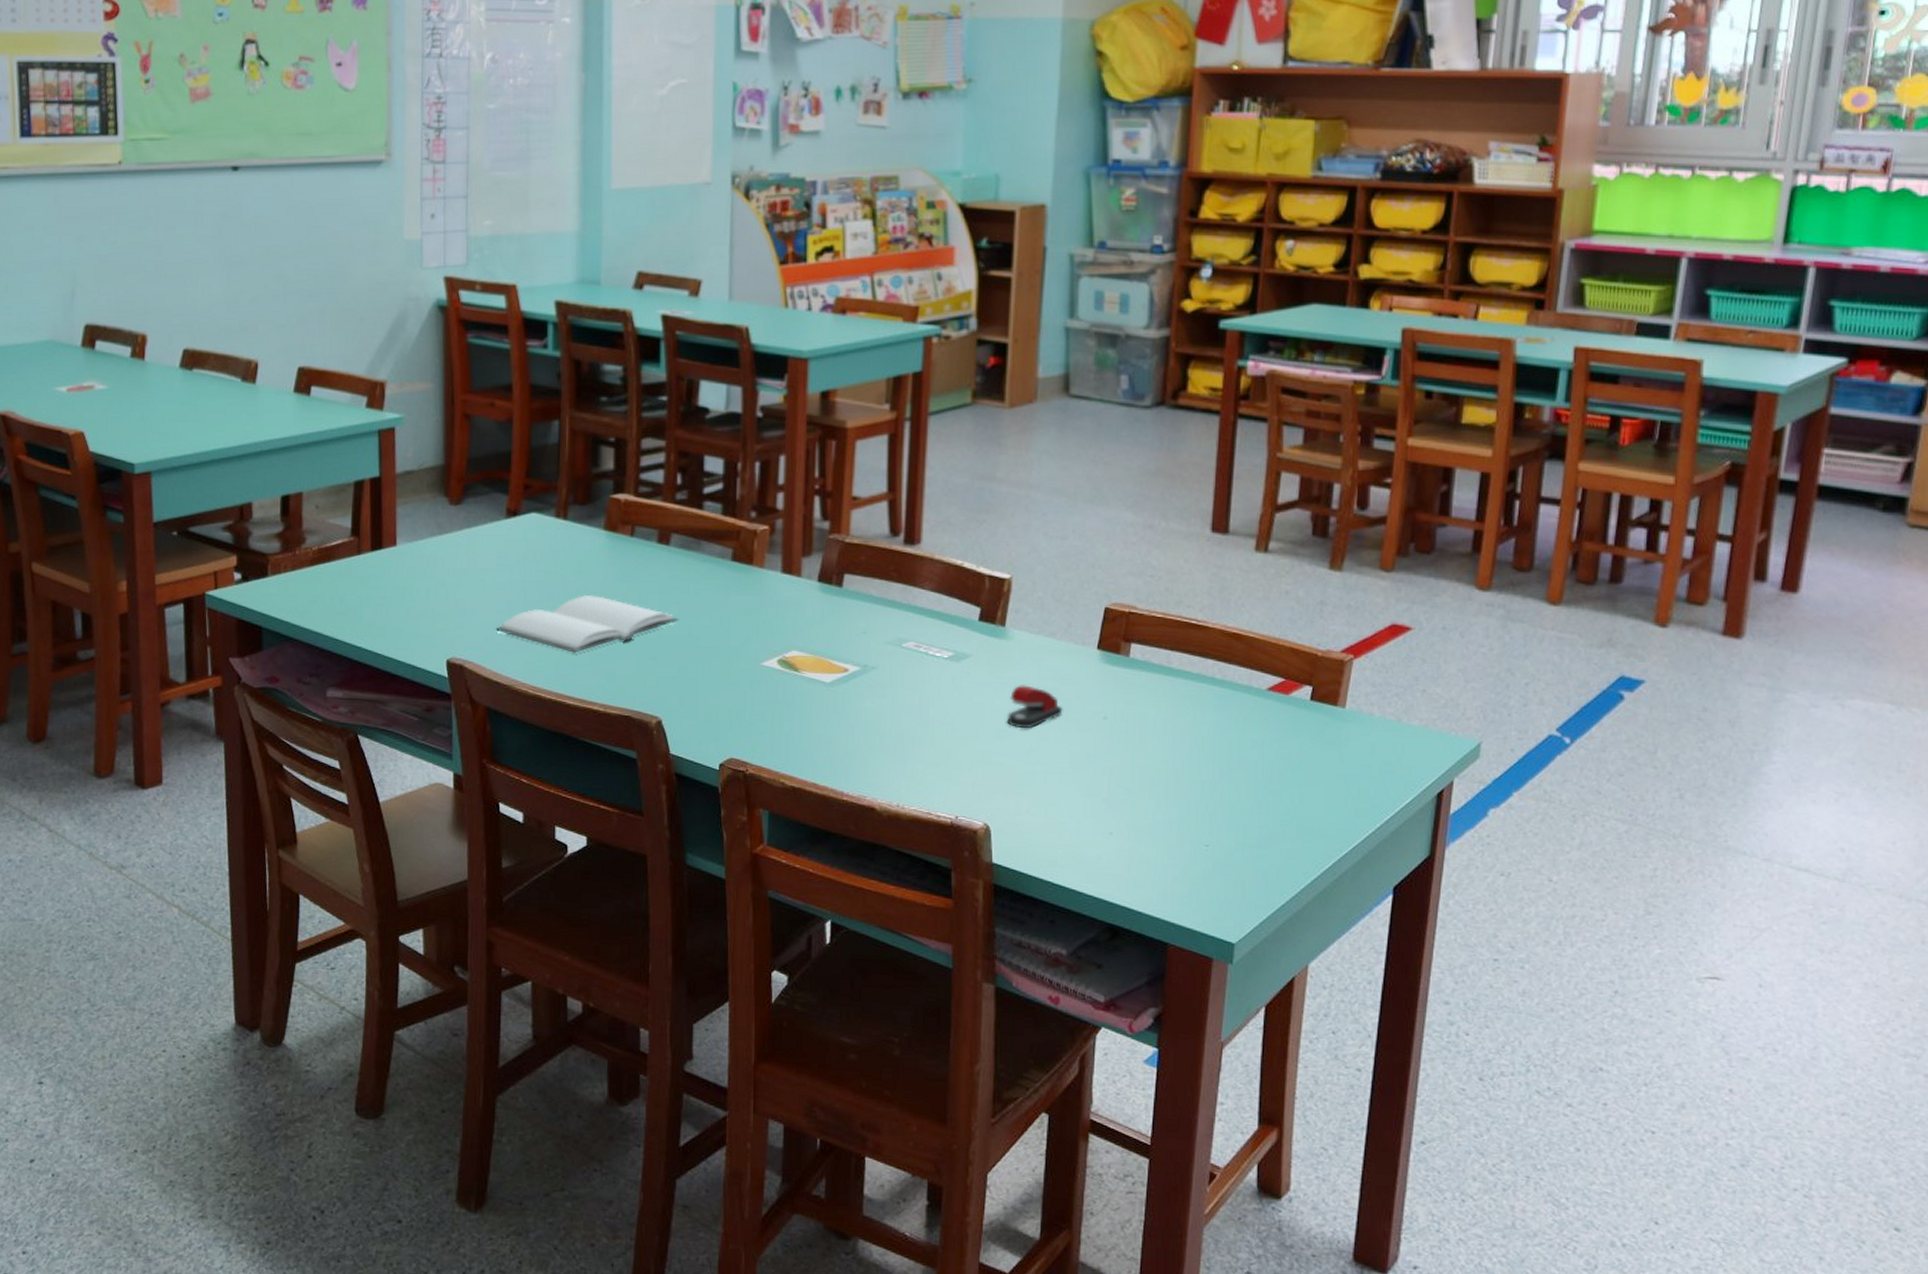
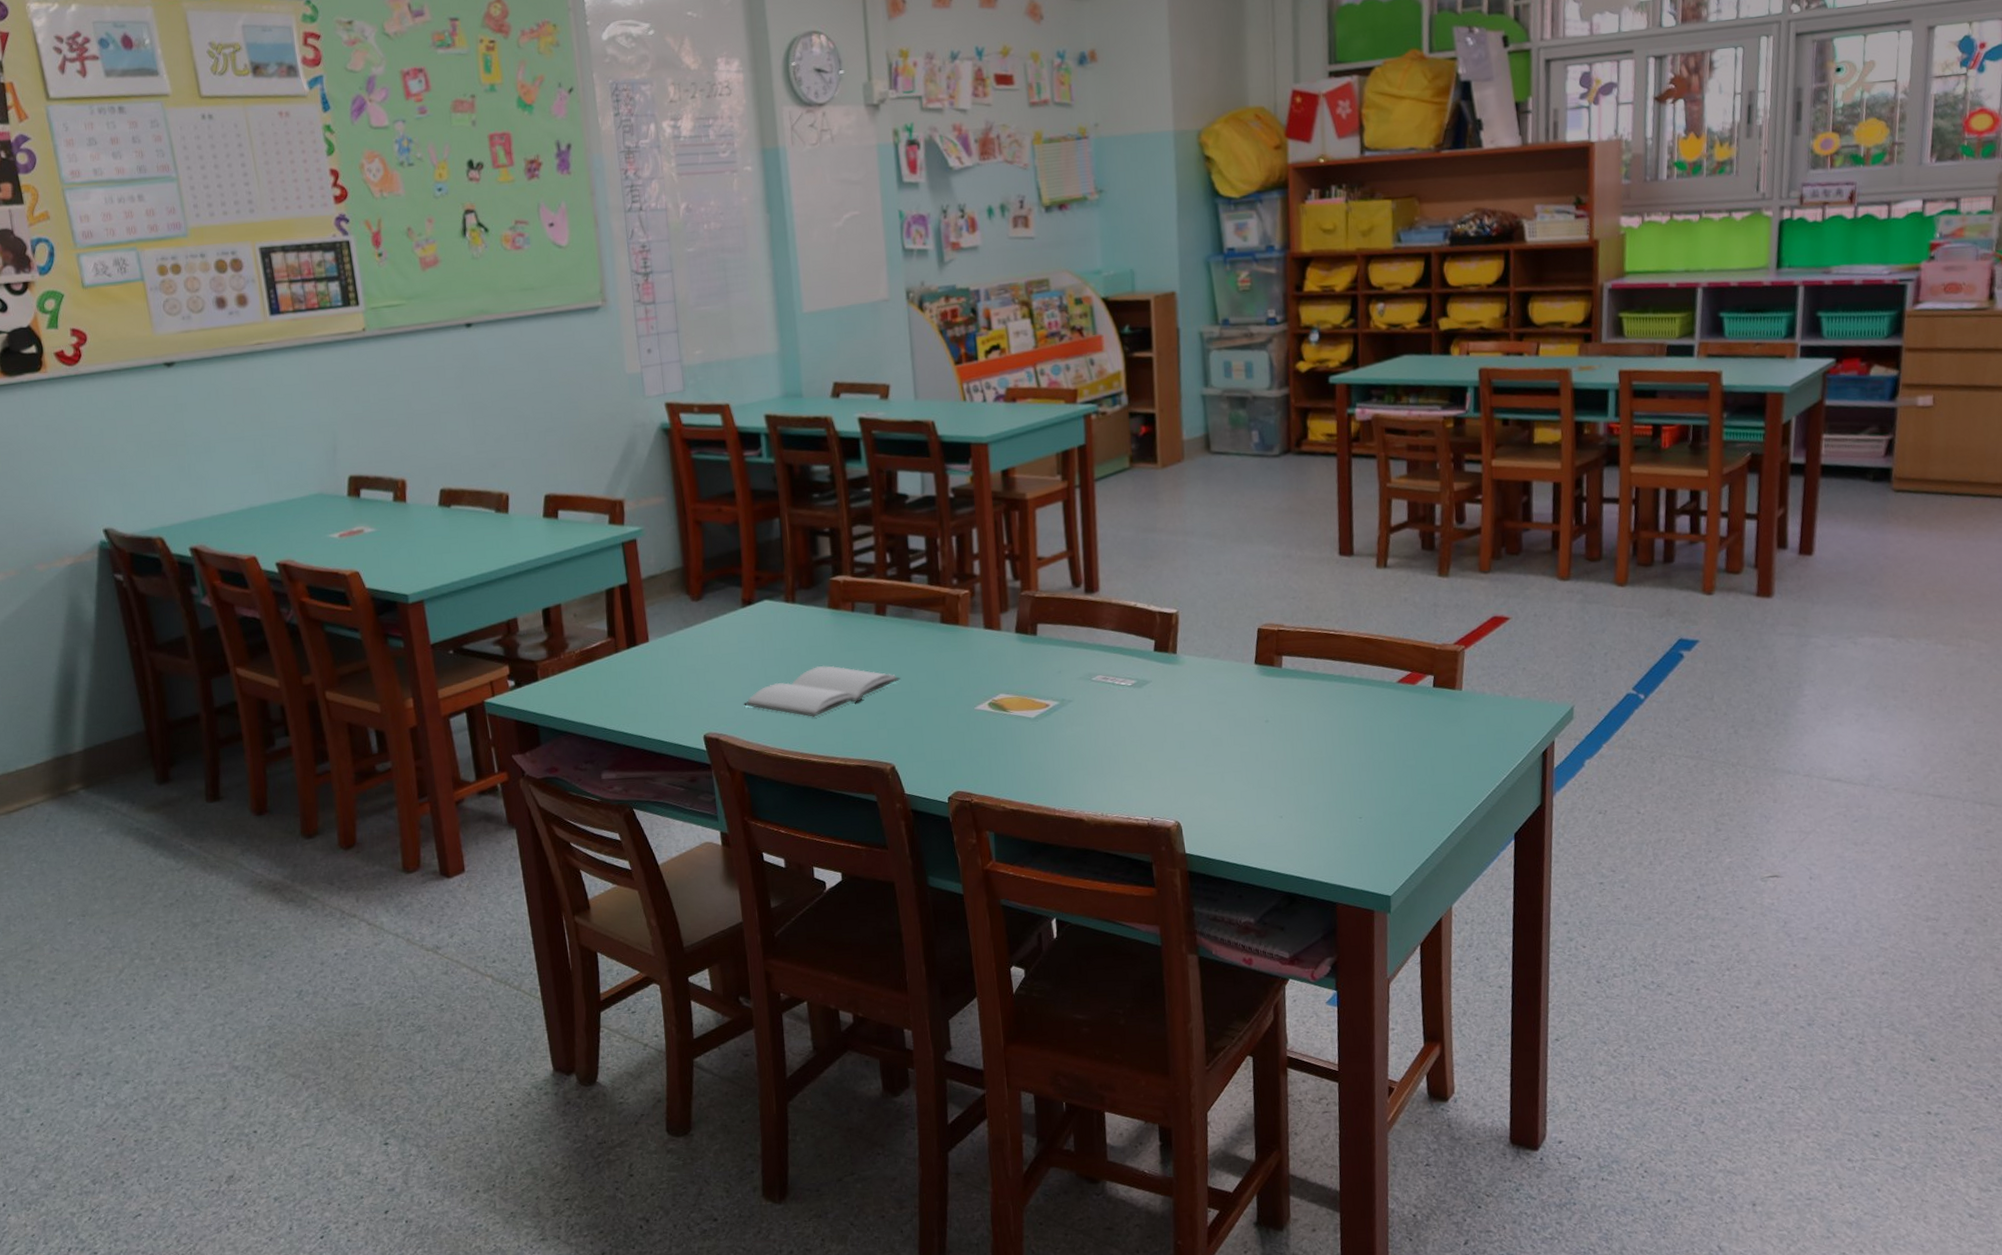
stapler: present [1007,685,1063,729] -> none [1186,701,1232,739]

